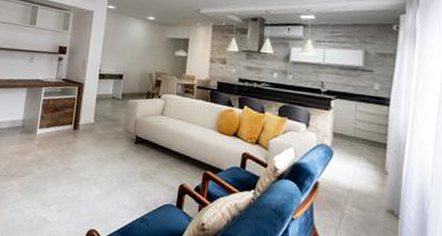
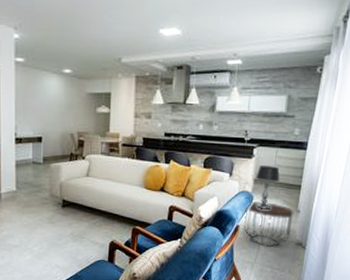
side table: none [323,156,381,211] -> present [243,202,294,247]
table lamp: none [334,119,362,168] -> present [255,166,280,211]

